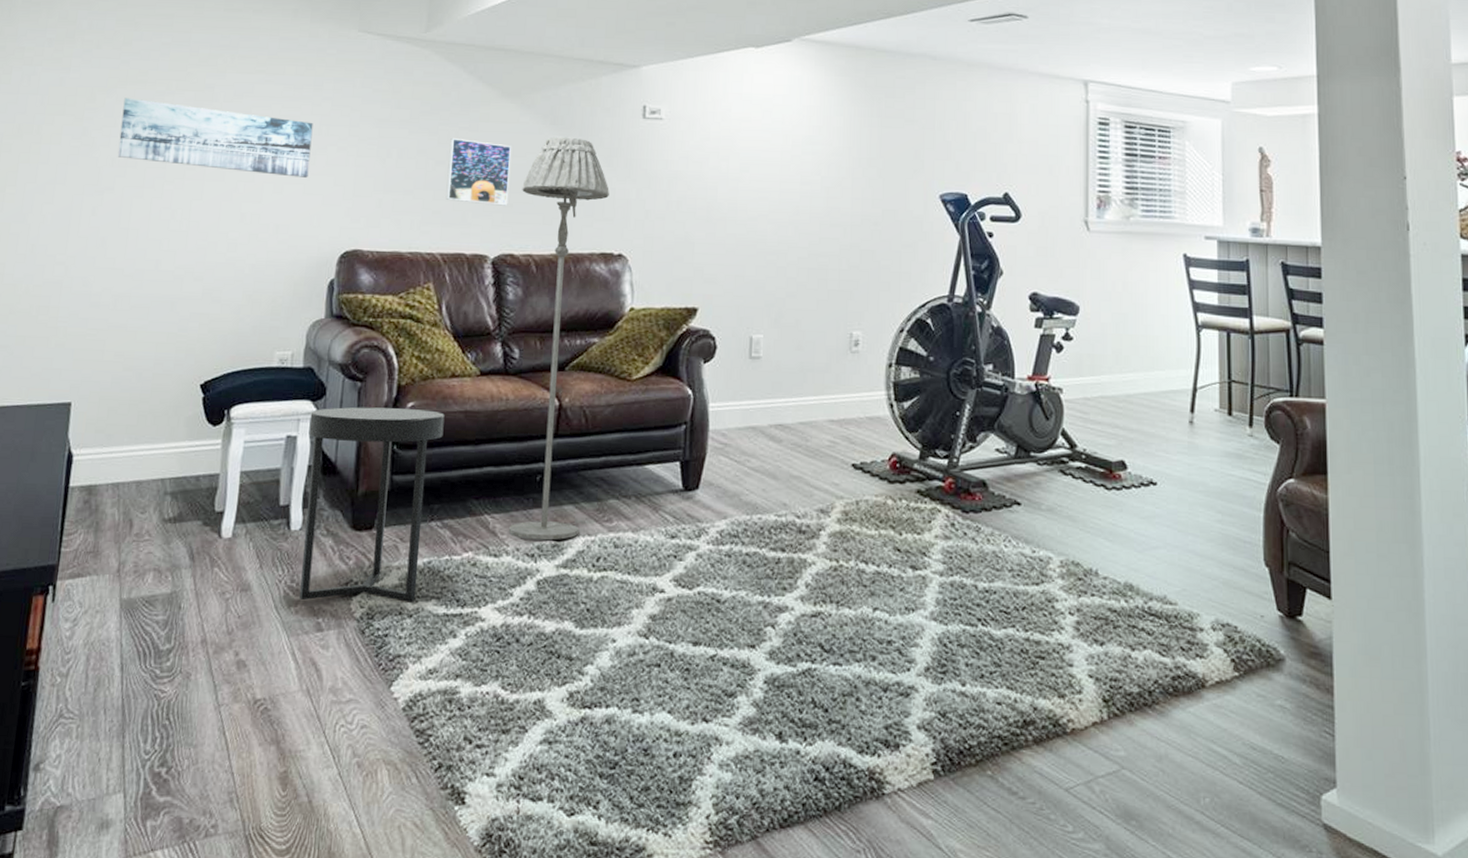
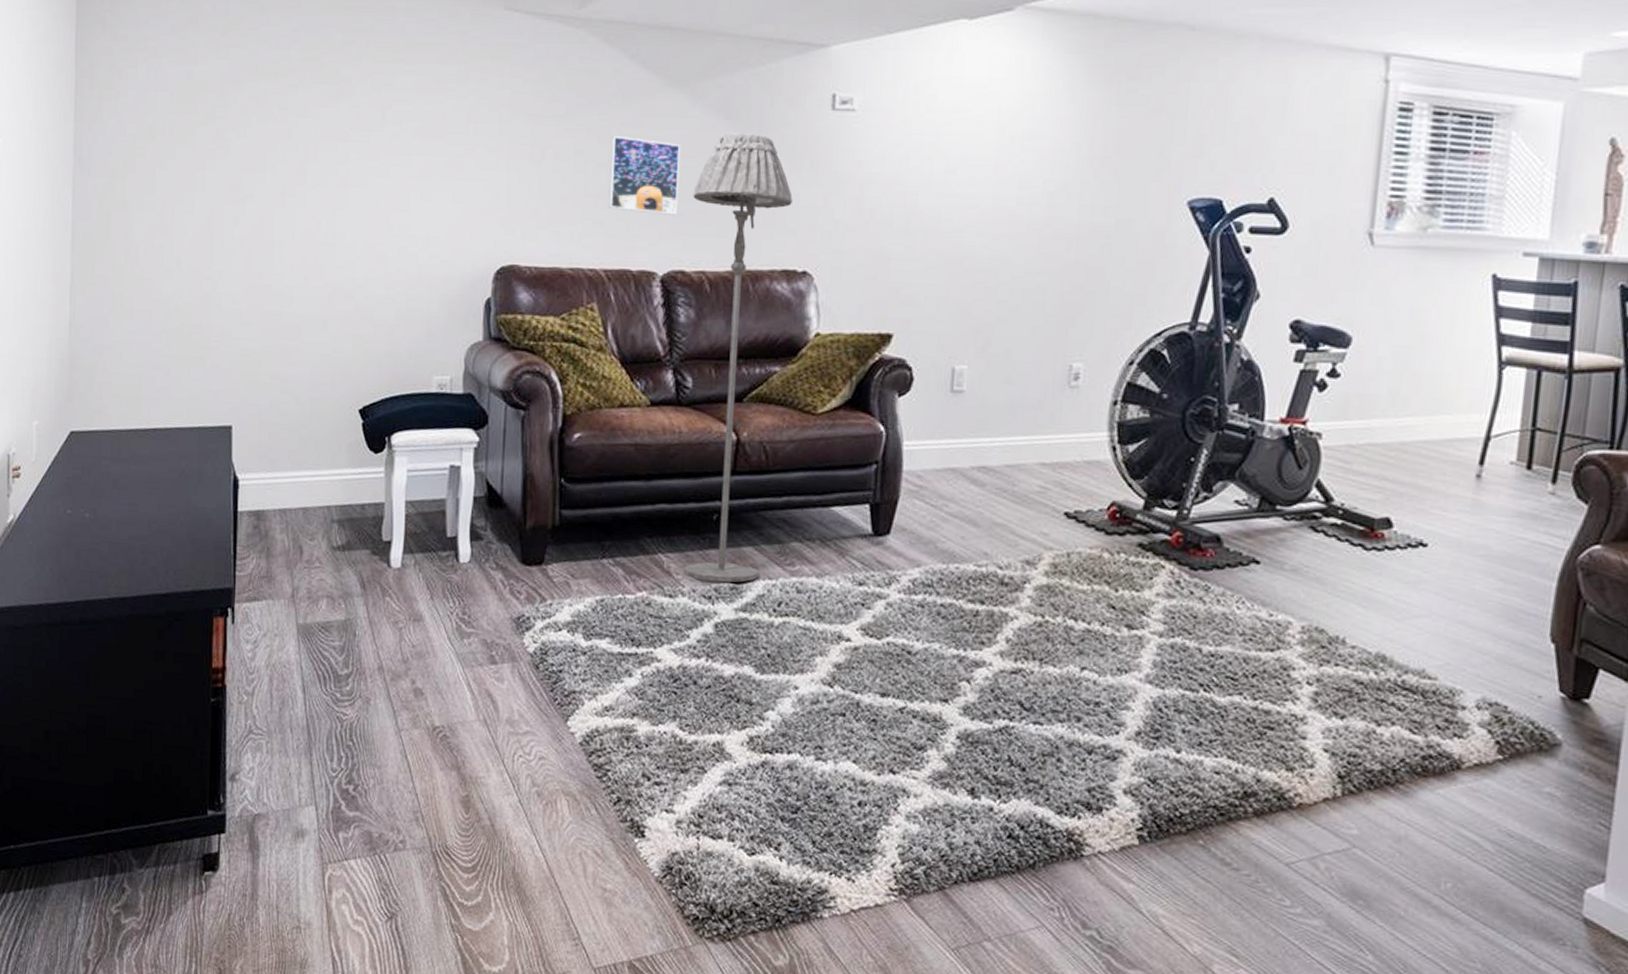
wall art: present [117,97,313,178] -> none [254,93,460,183]
side table: present [299,407,445,603] -> none [472,437,614,640]

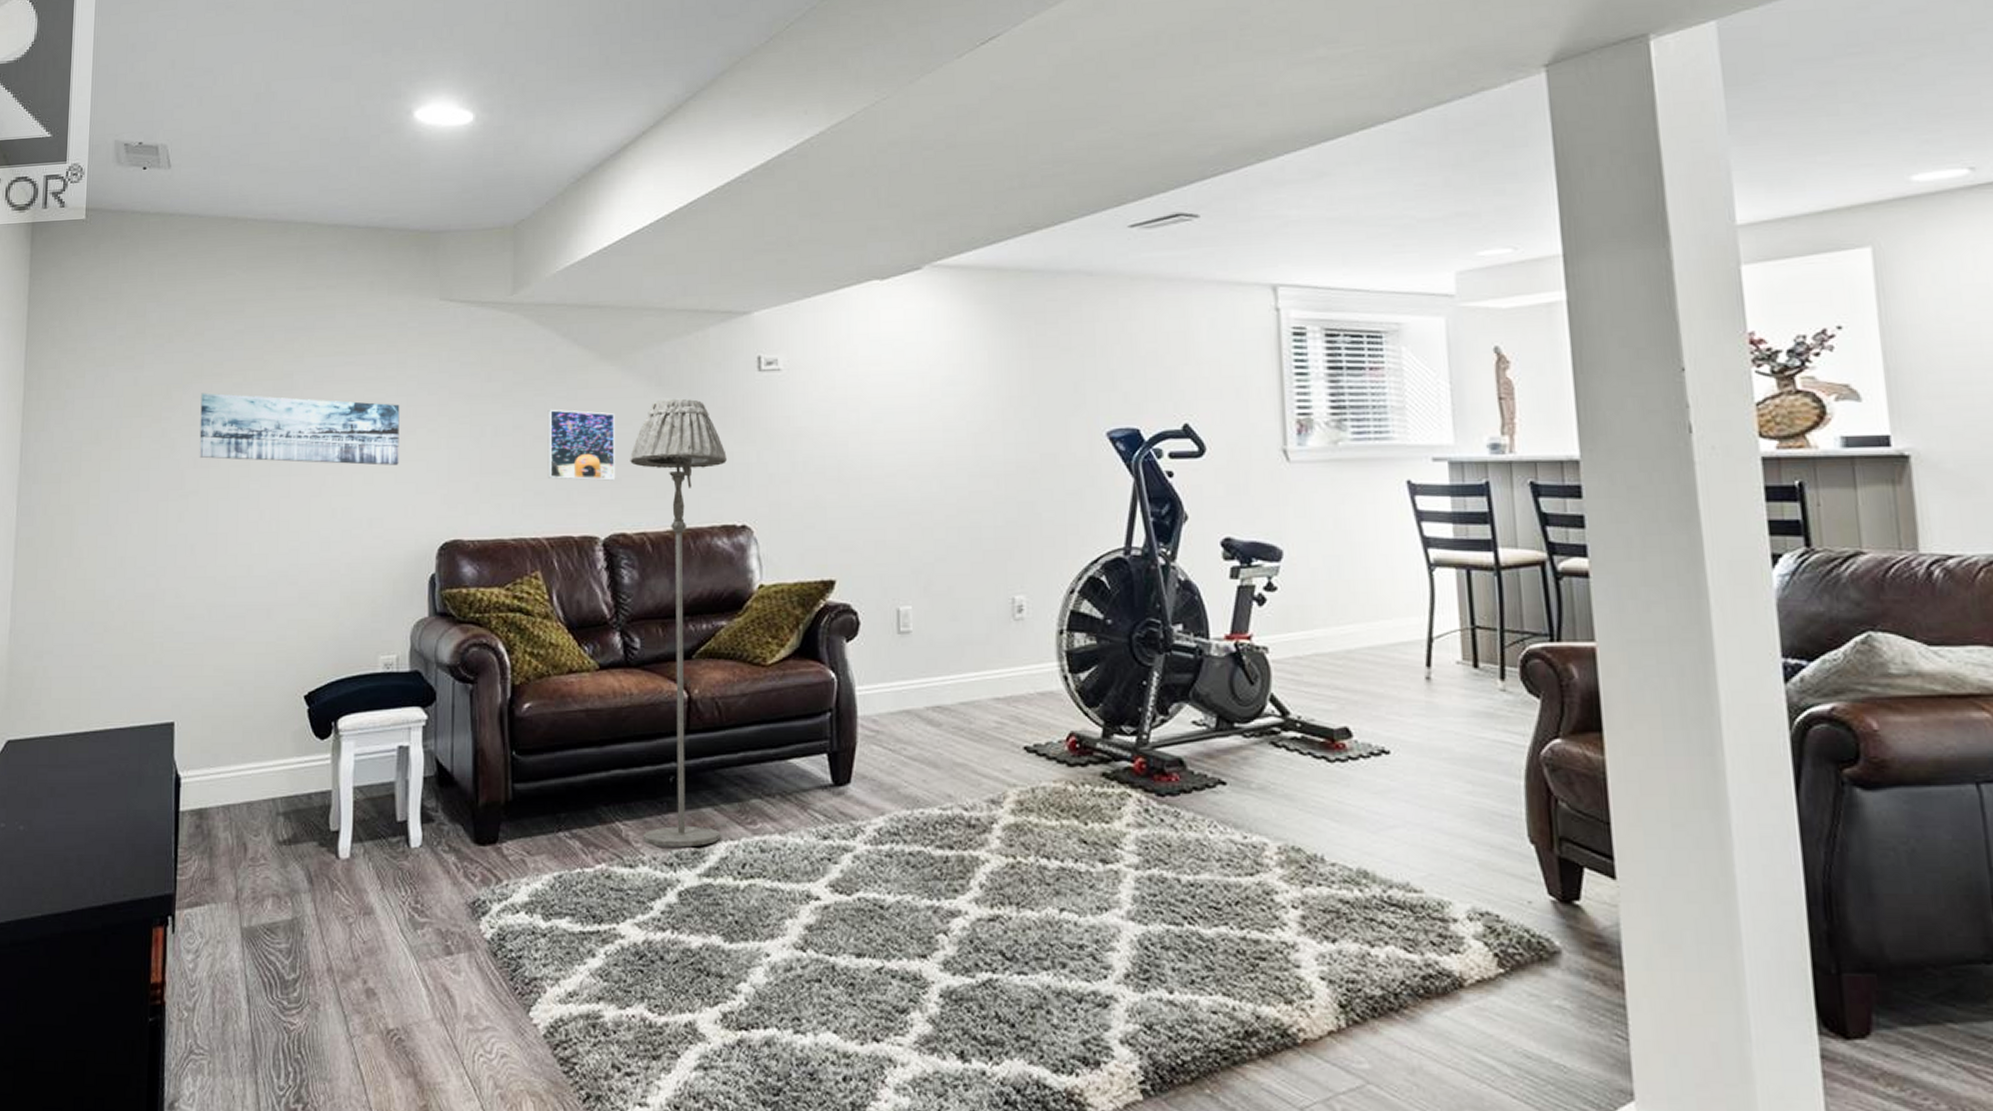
wall art: none [254,93,460,183] -> present [199,392,400,466]

